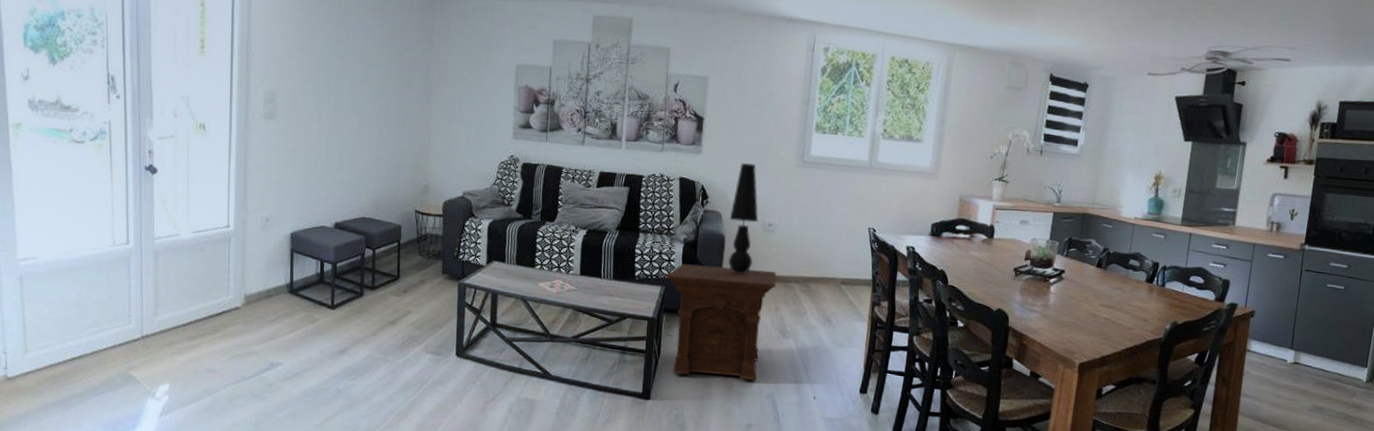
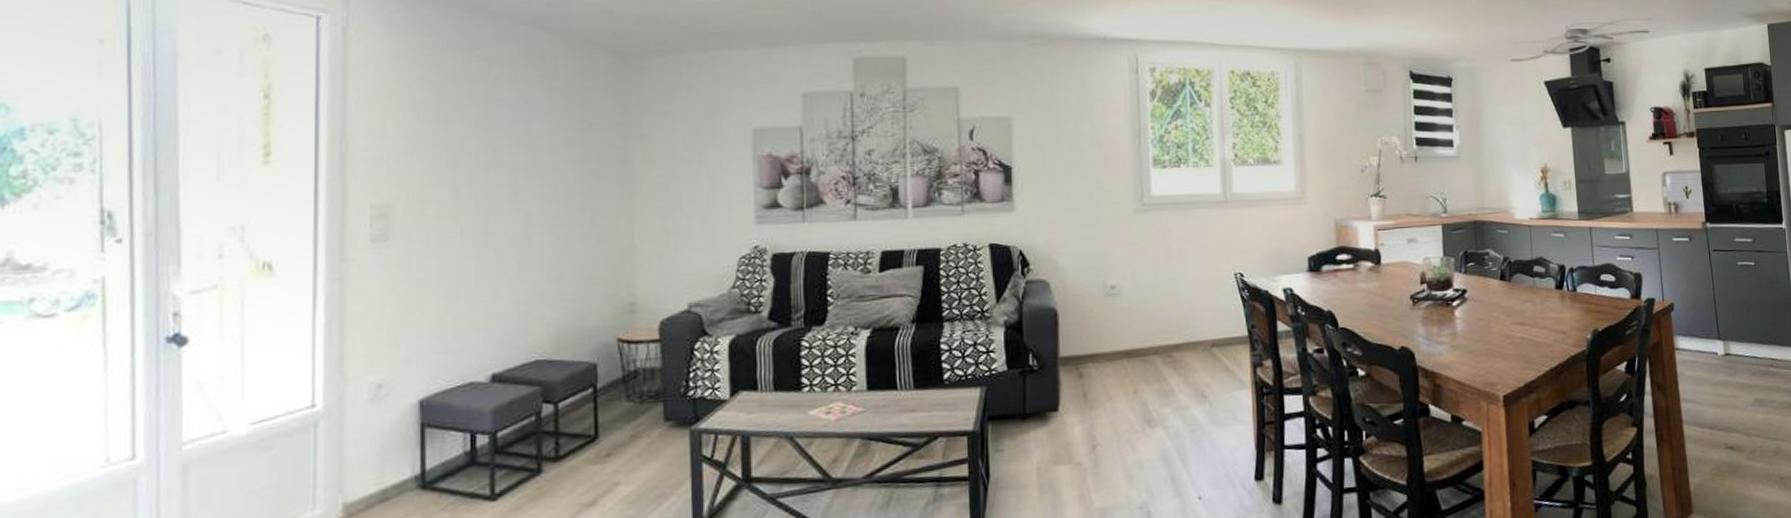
side table: present [665,263,777,380] -> none [985,345,1131,501]
table lamp: present [728,163,759,275] -> none [1060,215,1098,356]

